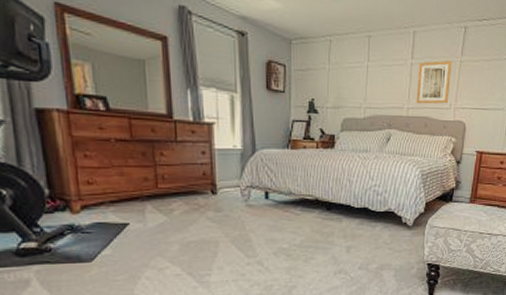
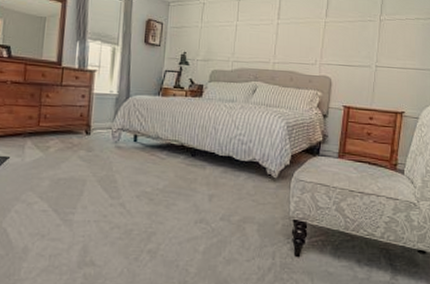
wall art: present [416,60,452,104] -> none [282,21,317,60]

